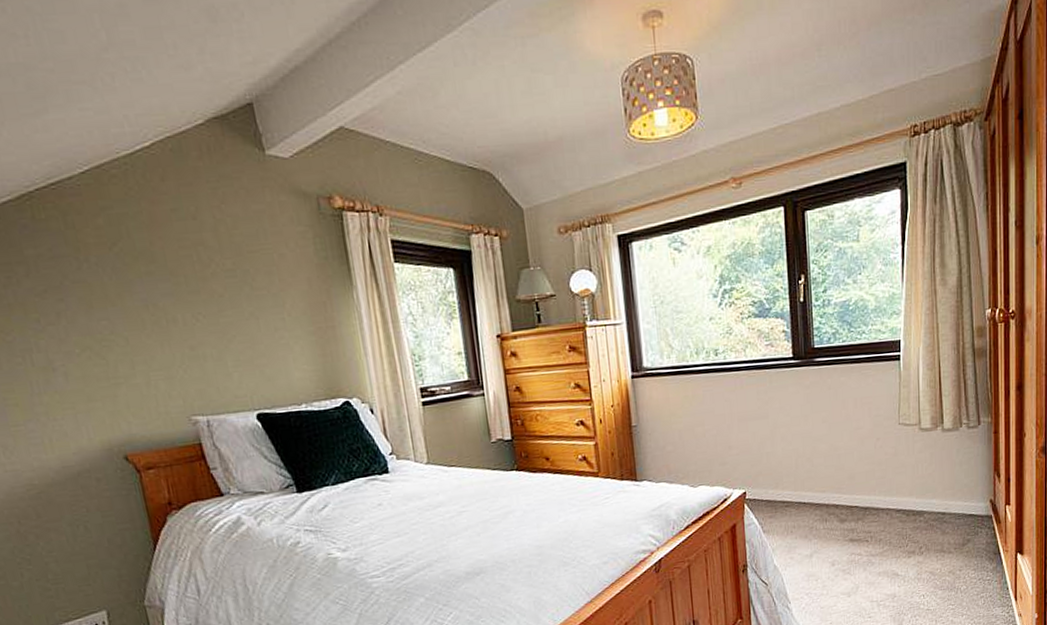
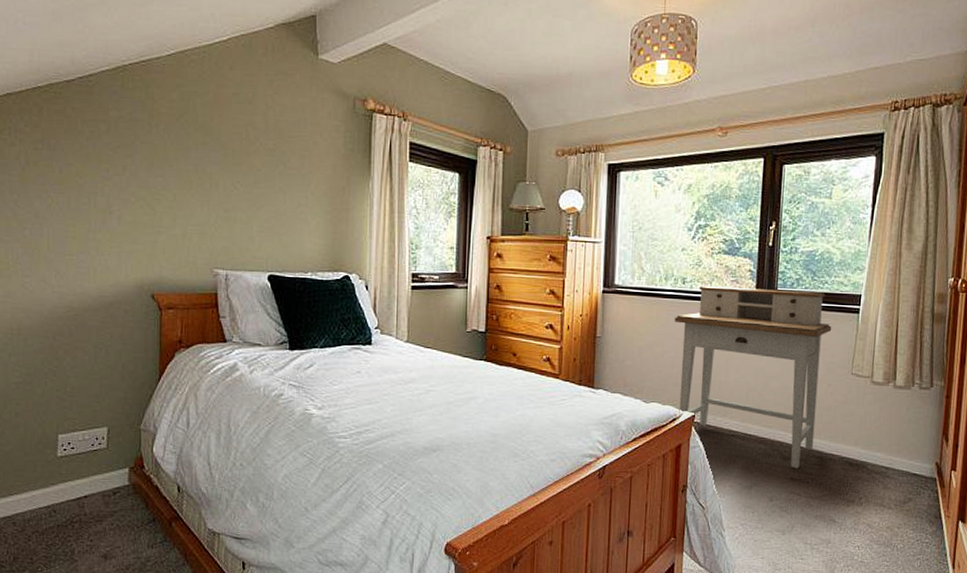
desk: none [712,344,875,530] -> present [675,285,832,469]

